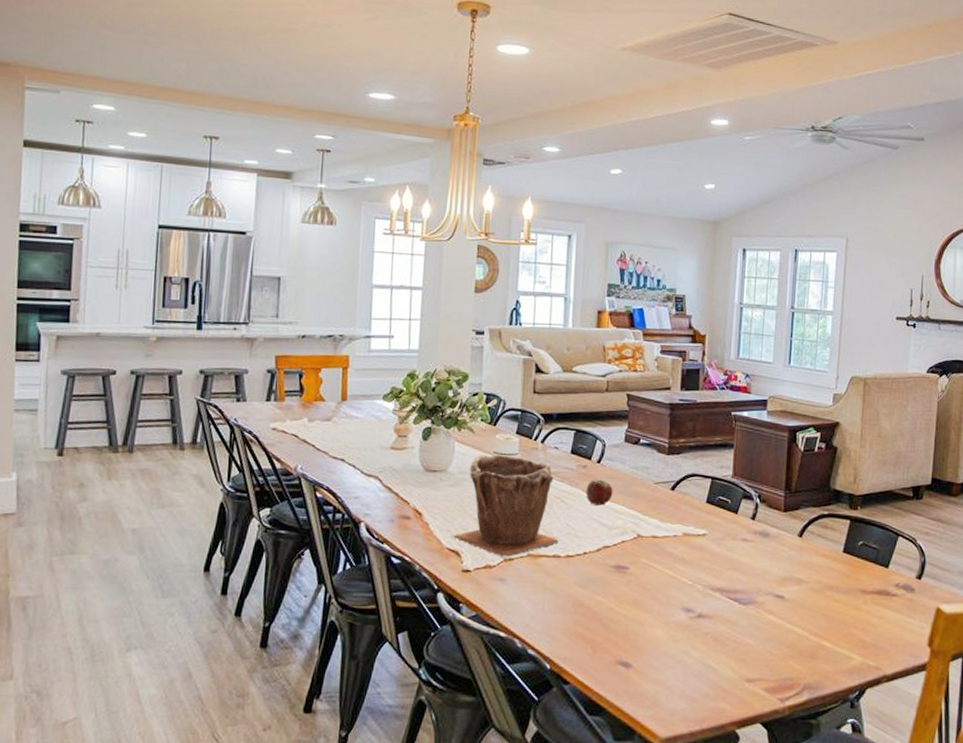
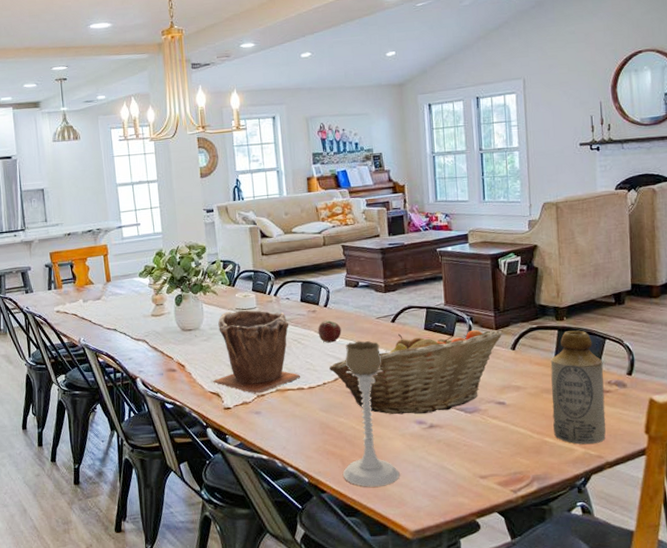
candle holder: none [591,507,657,682] -> present [342,341,400,487]
fruit basket: none [592,504,791,600] -> present [329,329,503,415]
bottle: none [832,522,893,654] -> present [550,330,606,445]

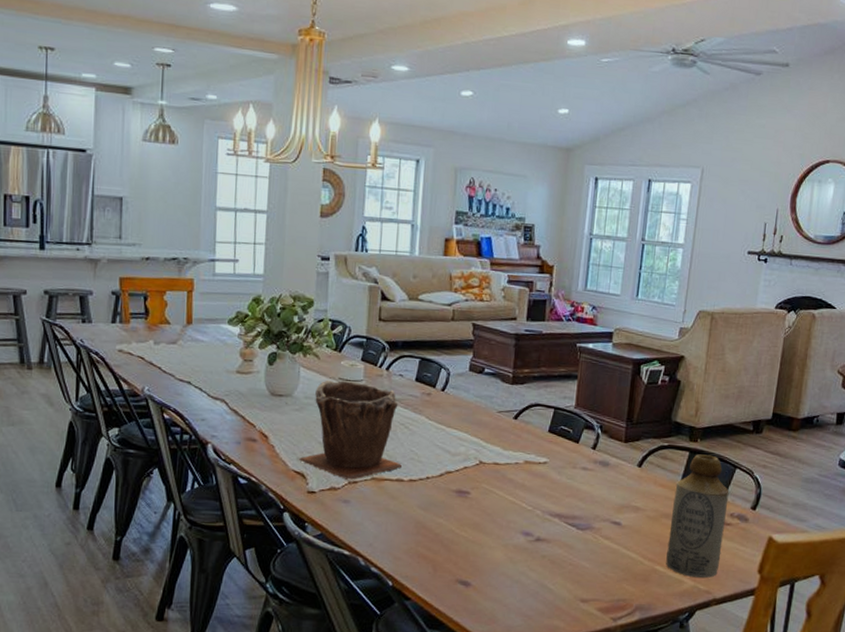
apple: present [317,320,342,343] -> none [429,407,457,433]
fruit basket: present [329,329,503,415] -> none [435,432,632,525]
candle holder: present [342,341,400,487] -> none [432,434,497,600]

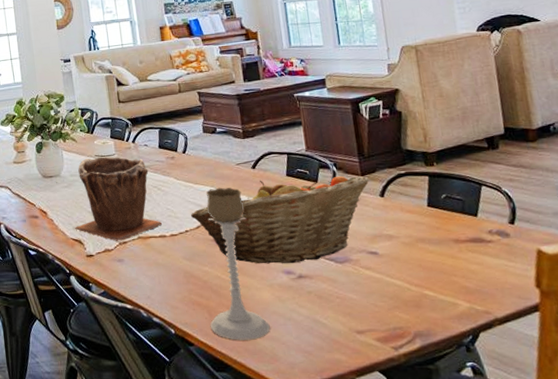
candle holder: none [432,434,497,600] -> present [206,187,270,340]
fruit basket: none [435,432,632,525] -> present [190,175,370,264]
bottle: present [666,454,730,578] -> none [423,176,492,299]

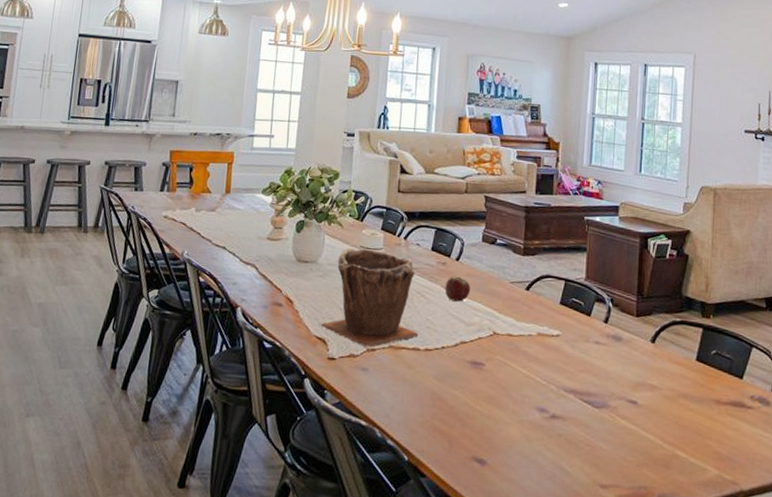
apple: none [177,167,202,190] -> present [444,276,471,302]
fruit basket: present [190,175,370,264] -> none [450,304,644,401]
candle holder: present [206,187,270,340] -> none [447,304,511,480]

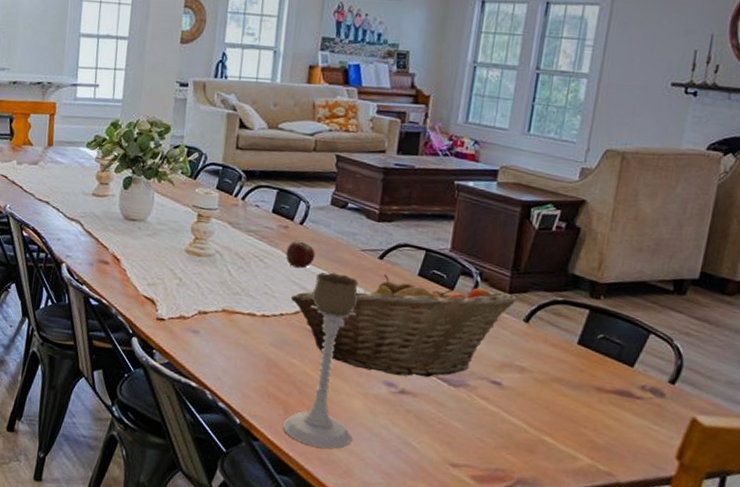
plant pot: present [321,247,419,348] -> none [150,206,256,311]
candle holder: none [447,304,511,480] -> present [282,272,359,449]
fruit basket: none [450,304,644,401] -> present [290,274,517,378]

